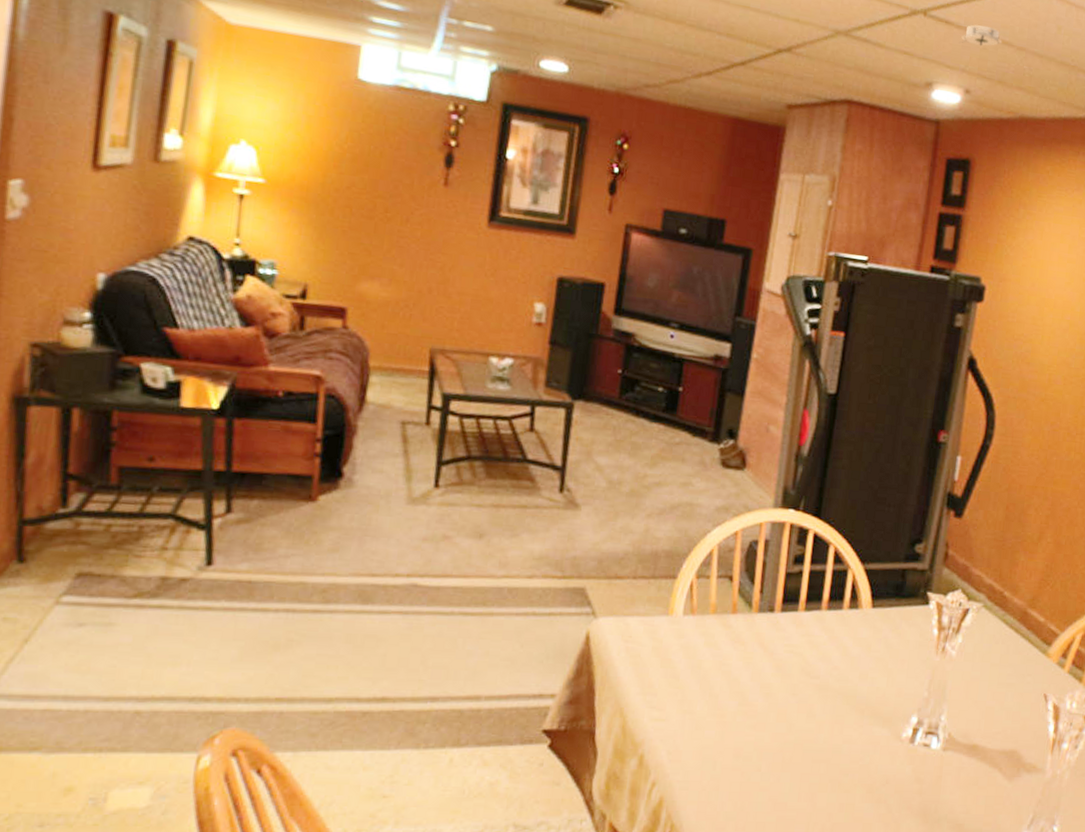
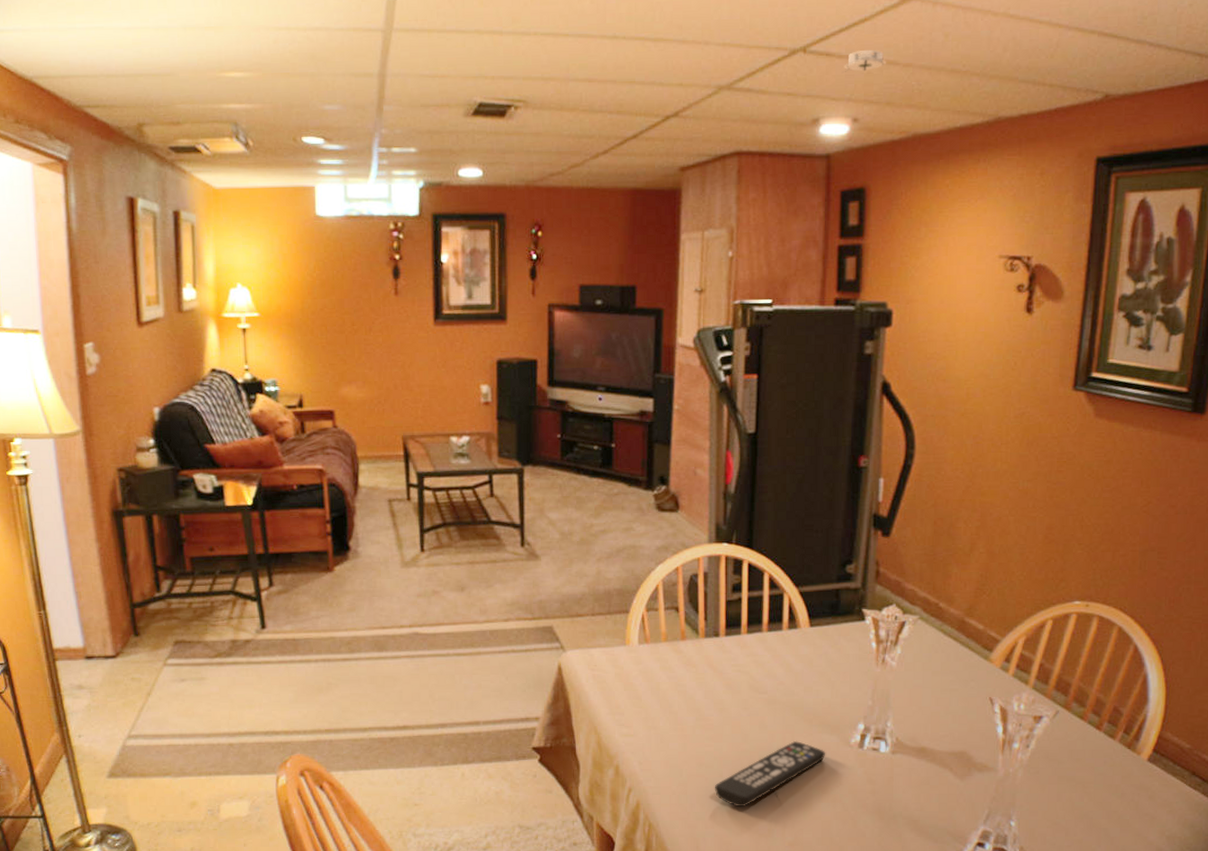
remote control: none [750,732,875,807] -> present [714,740,826,807]

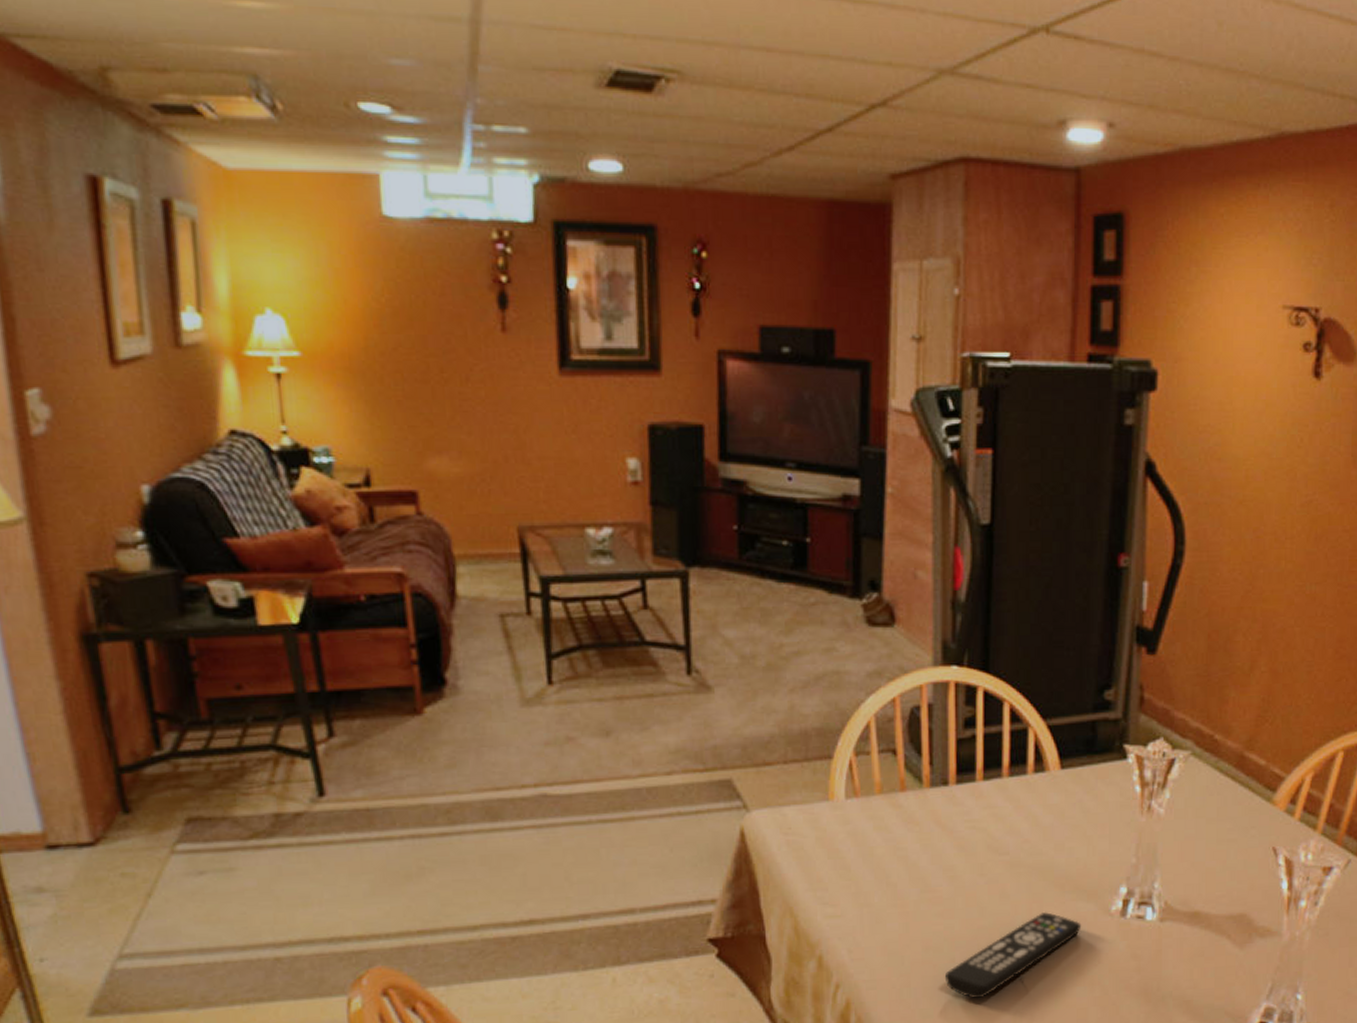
smoke detector: present [842,49,887,72] -> none [1095,34,1149,63]

